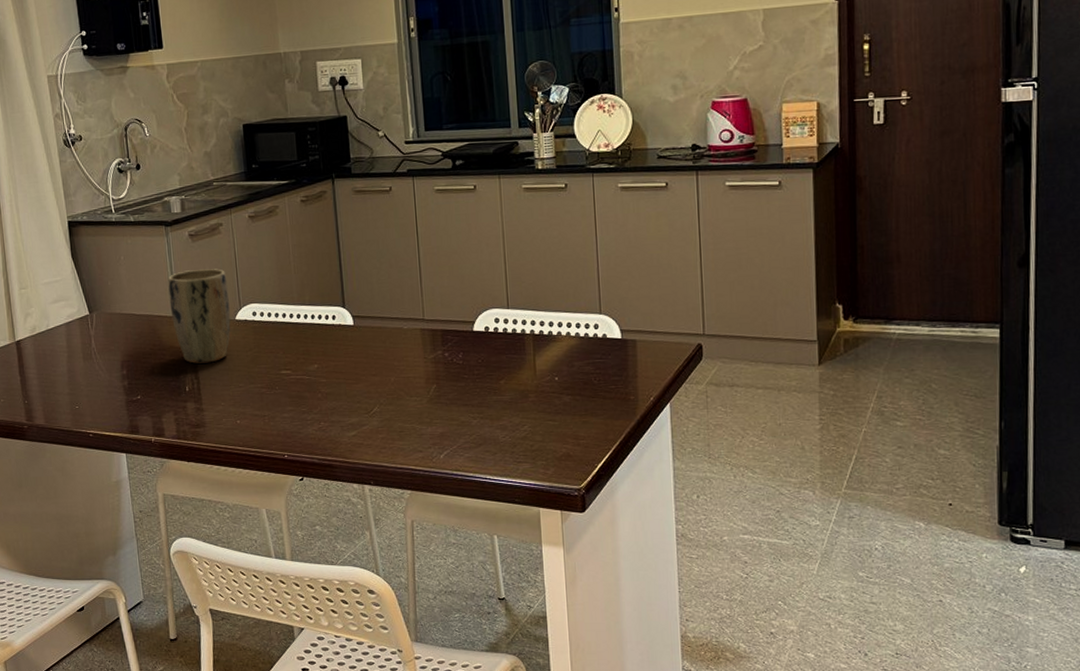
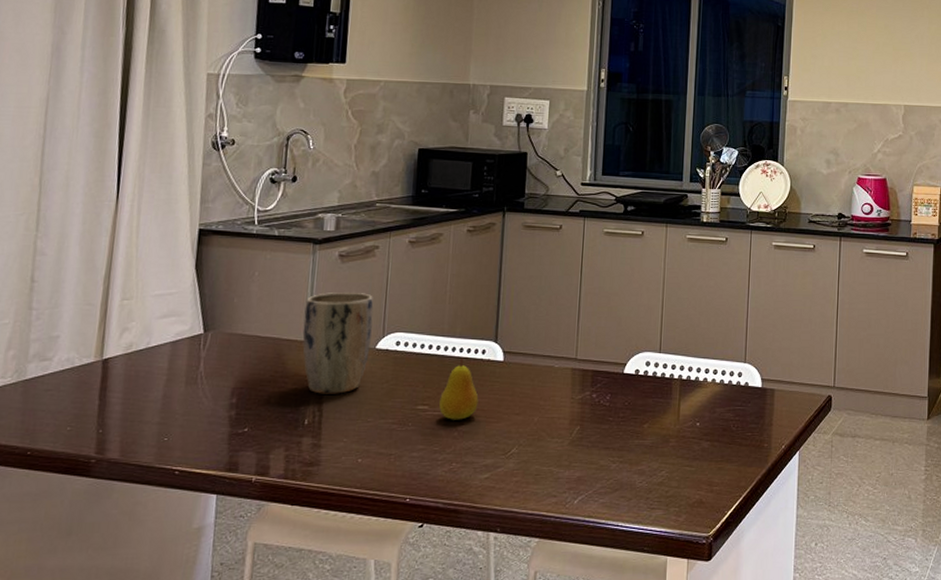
fruit: none [300,324,336,383] -> present [439,357,479,420]

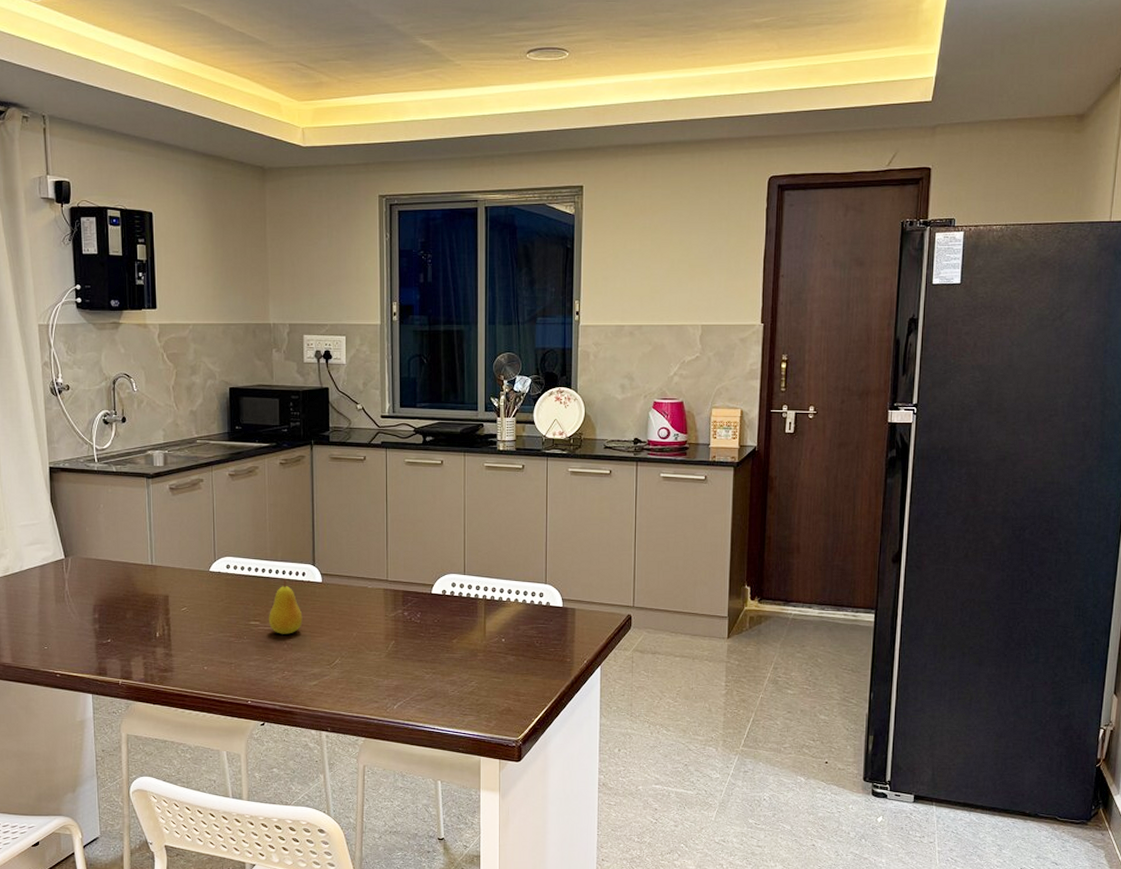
plant pot: present [302,292,374,394] -> none [146,522,205,611]

